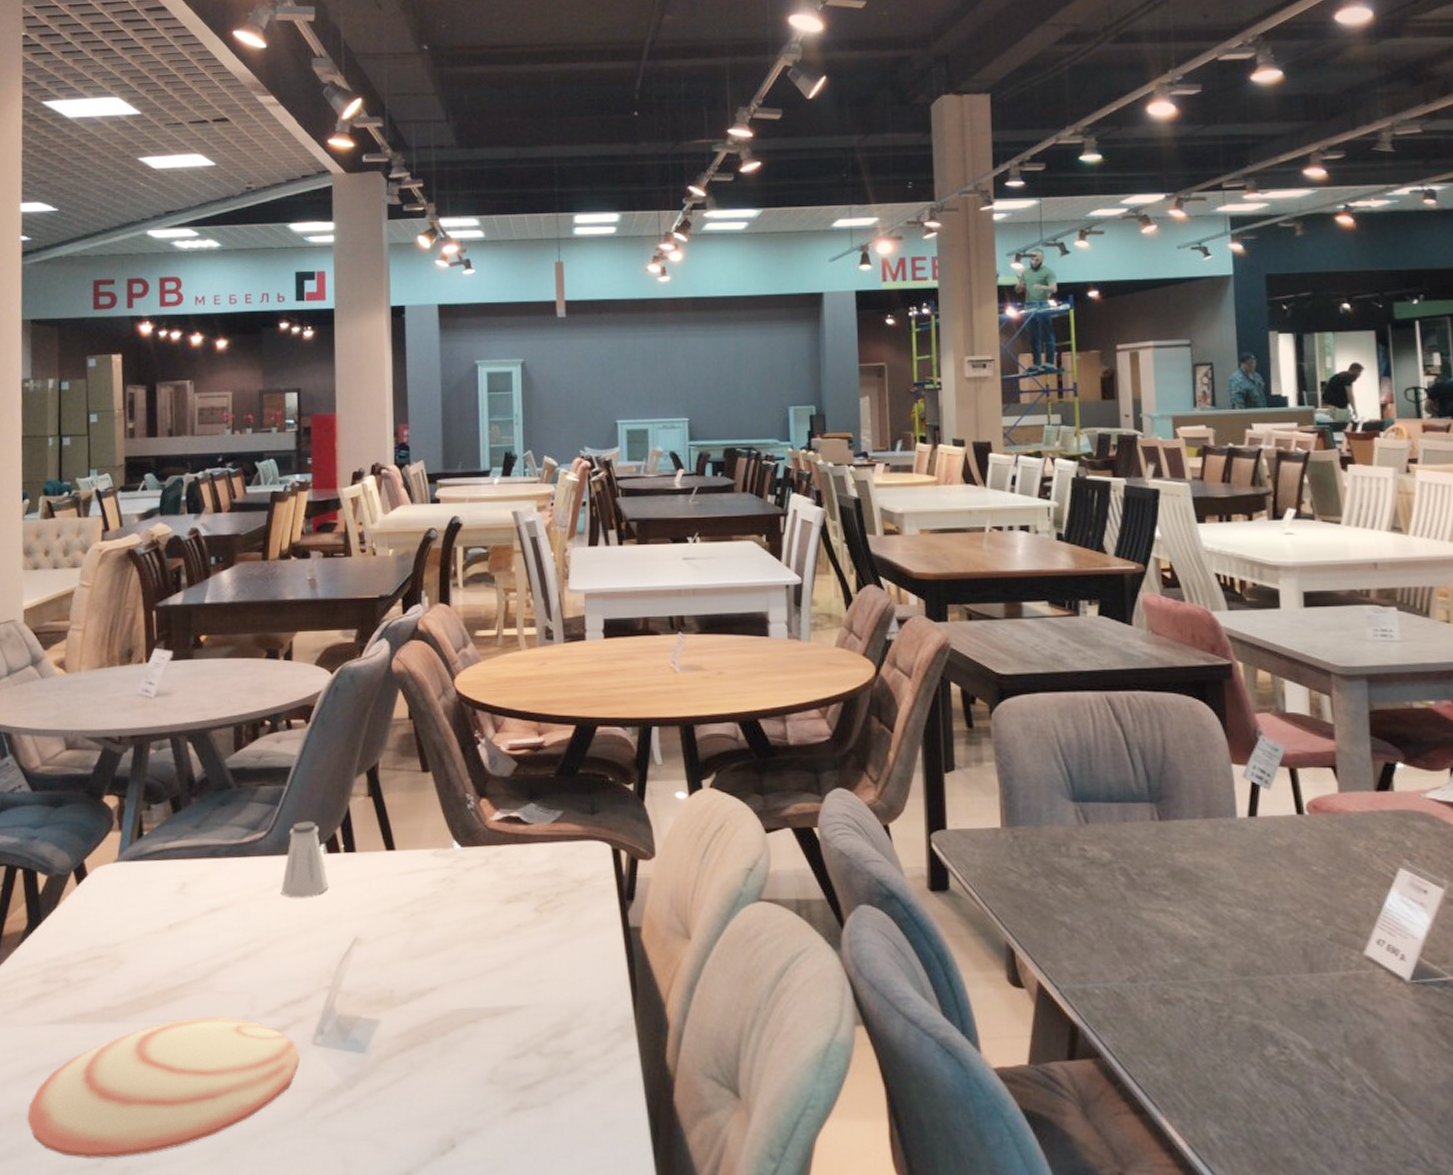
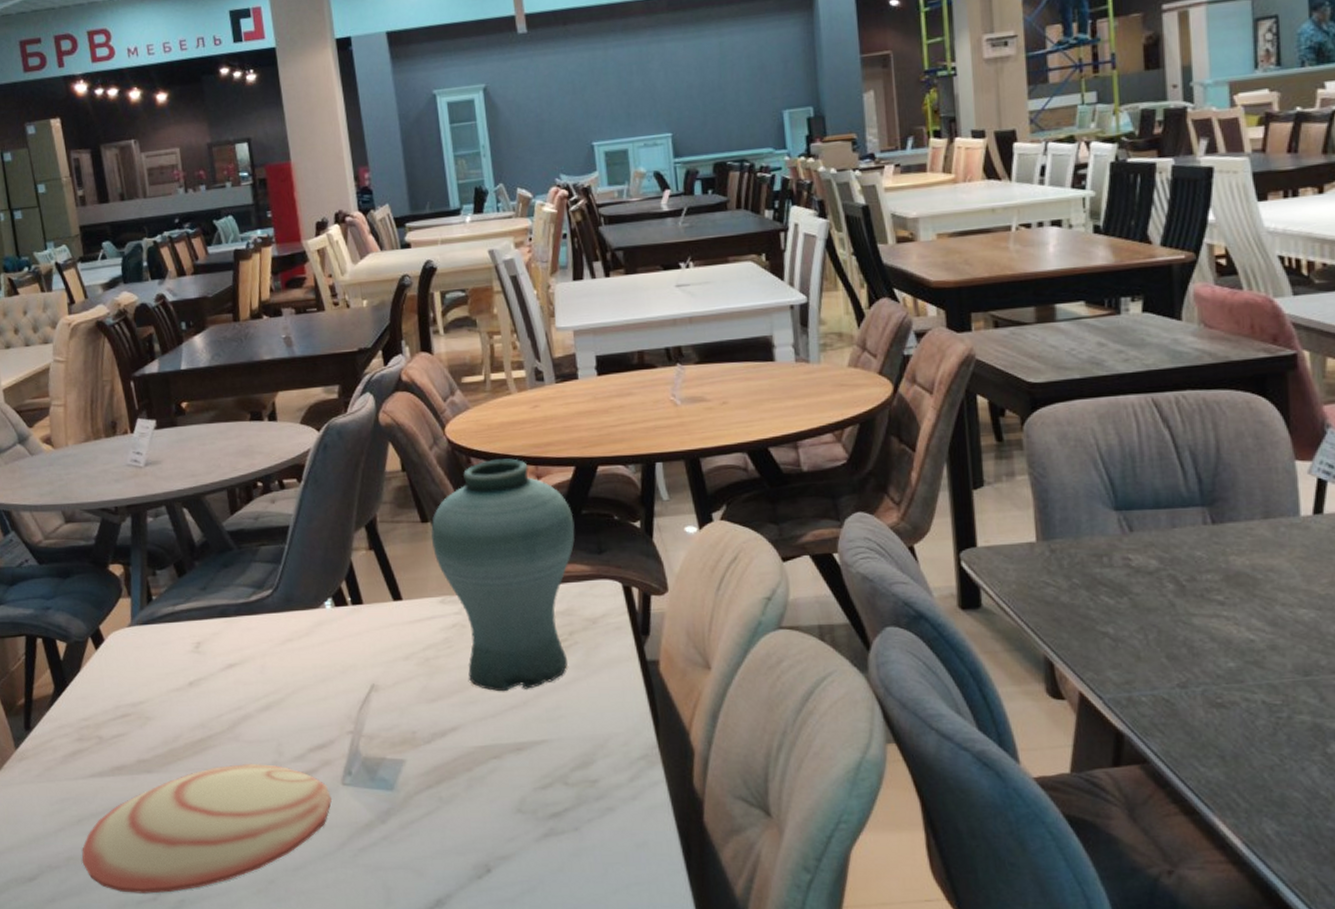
saltshaker: present [281,821,329,898] -> none [293,577,340,651]
vase: none [431,713,570,951] -> present [431,458,575,691]

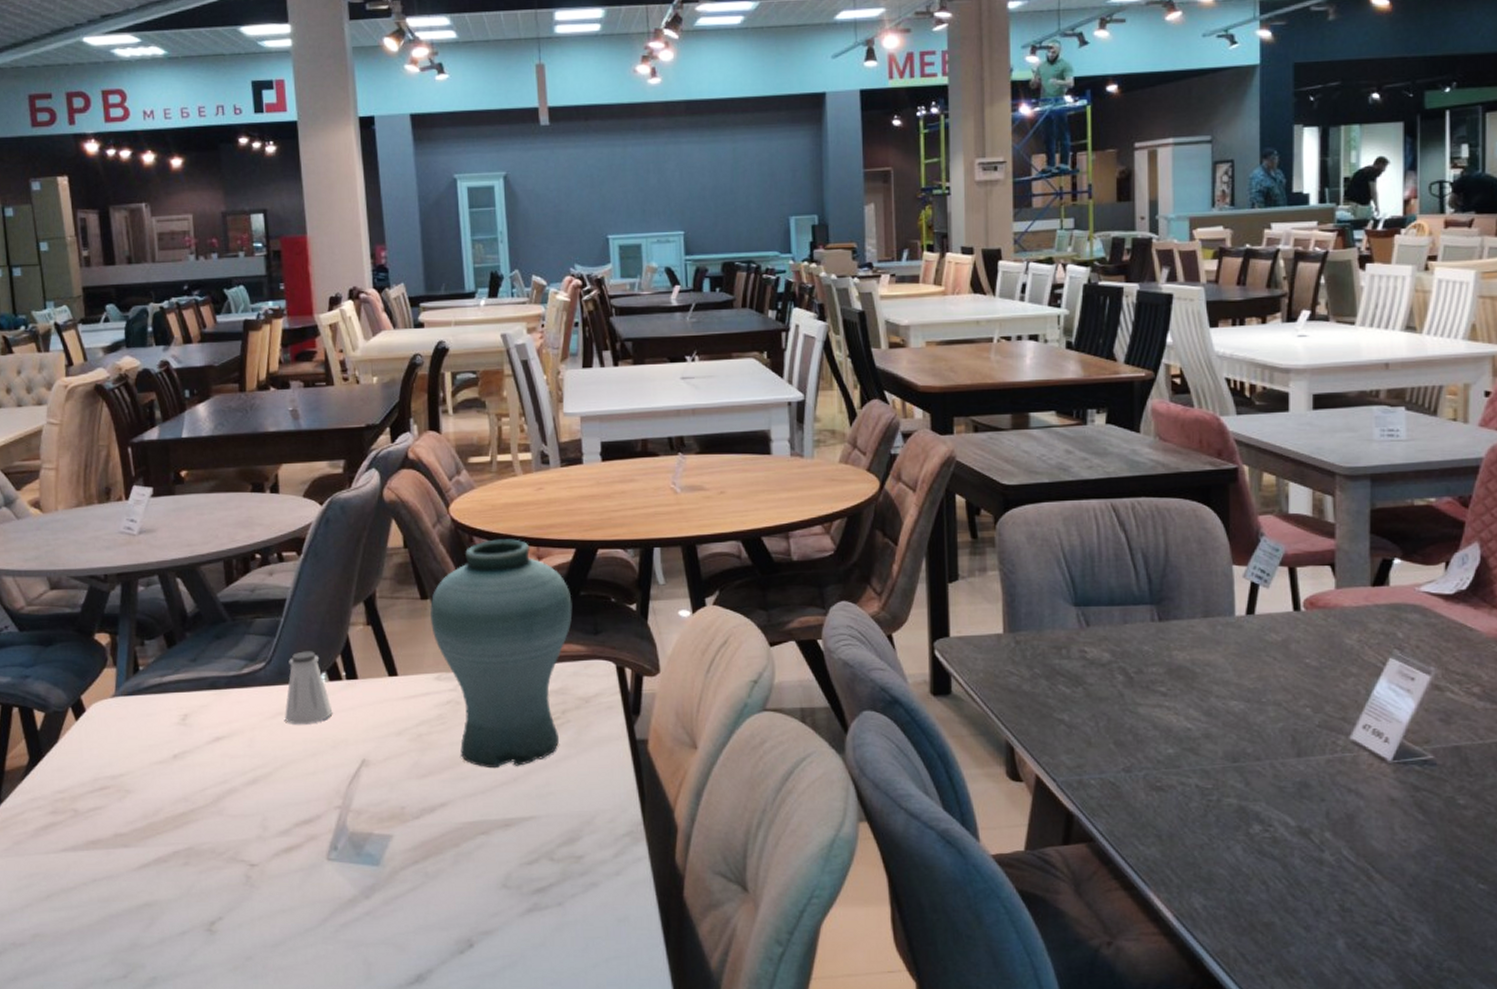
plate: present [82,763,332,894] -> none [49,837,315,971]
saltshaker: none [293,577,340,651] -> present [285,651,333,725]

